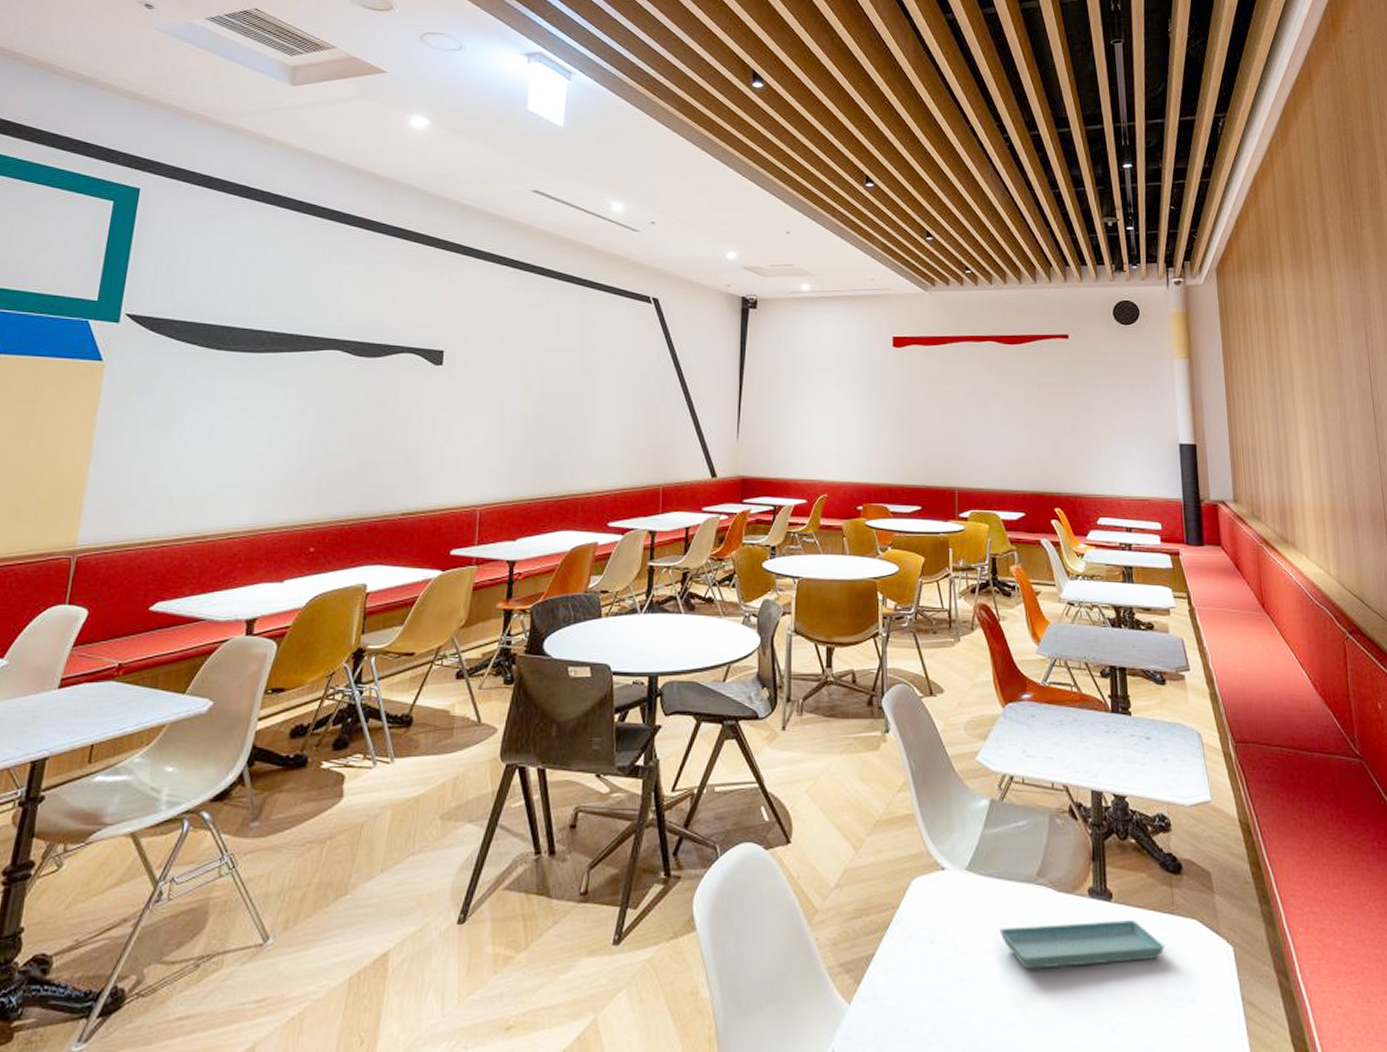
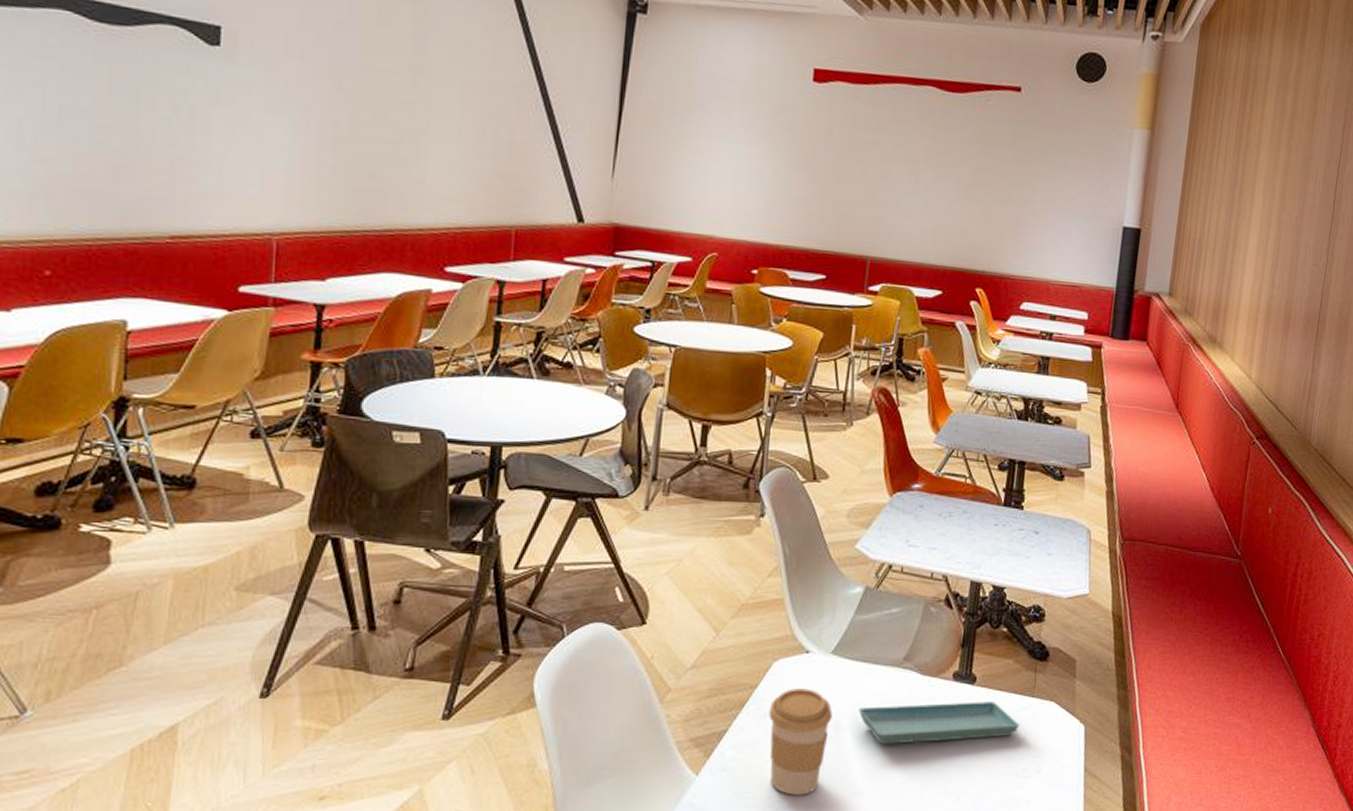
coffee cup: none [913,908,974,1027] -> present [769,689,833,795]

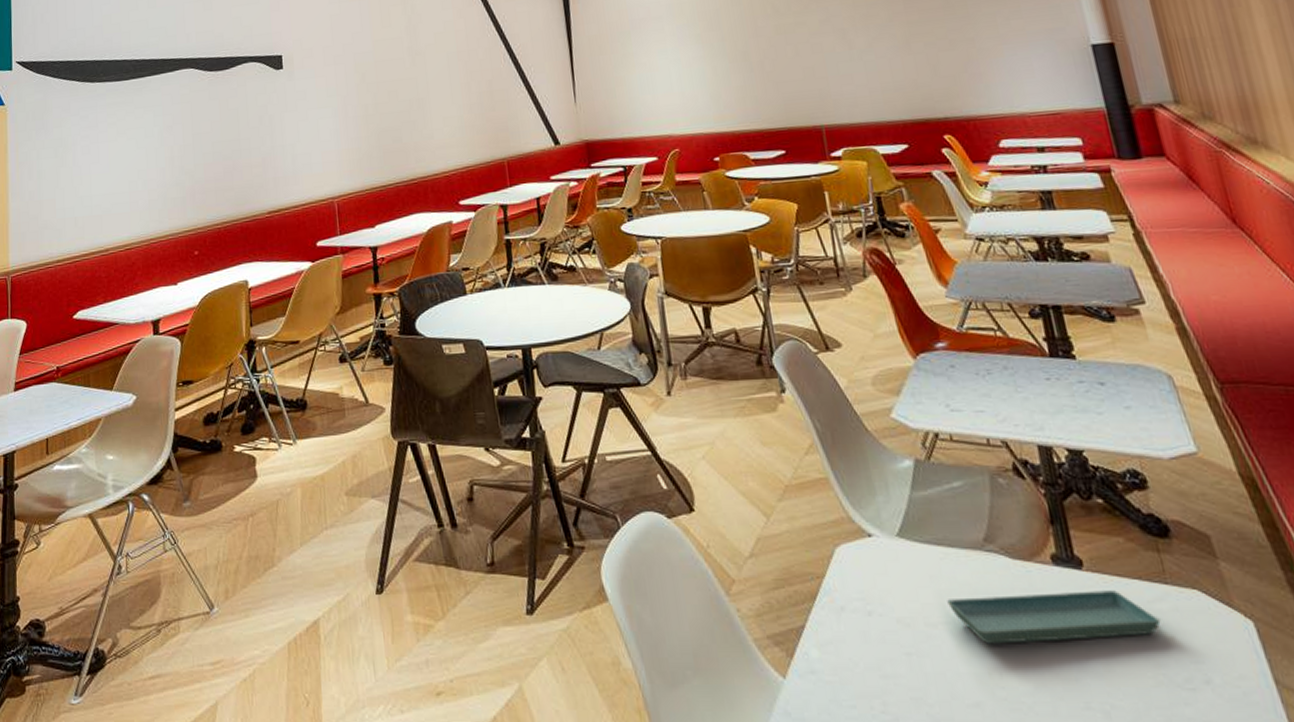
coffee cup: present [769,689,833,795] -> none [844,577,925,705]

